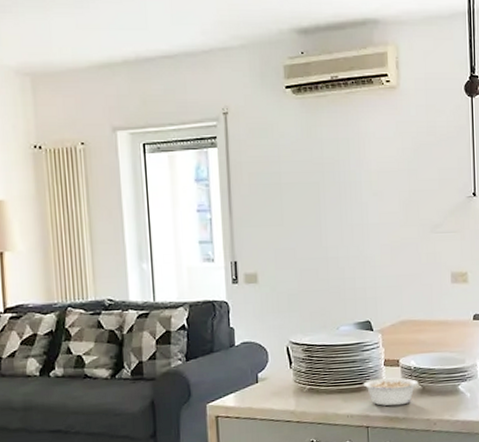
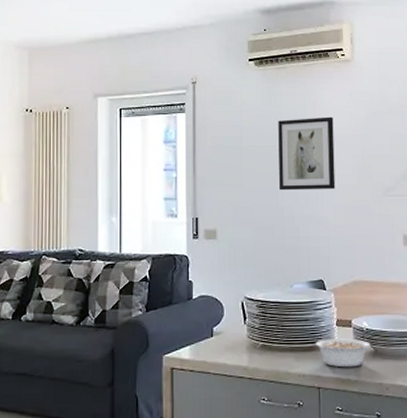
wall art: none [319,149,382,230] -> present [278,116,336,191]

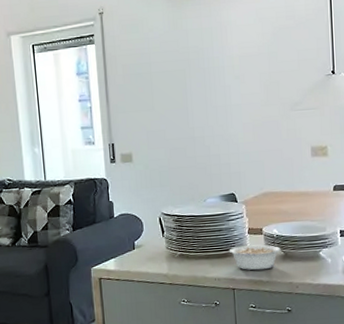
wall art: present [278,116,336,191] -> none [185,36,244,113]

